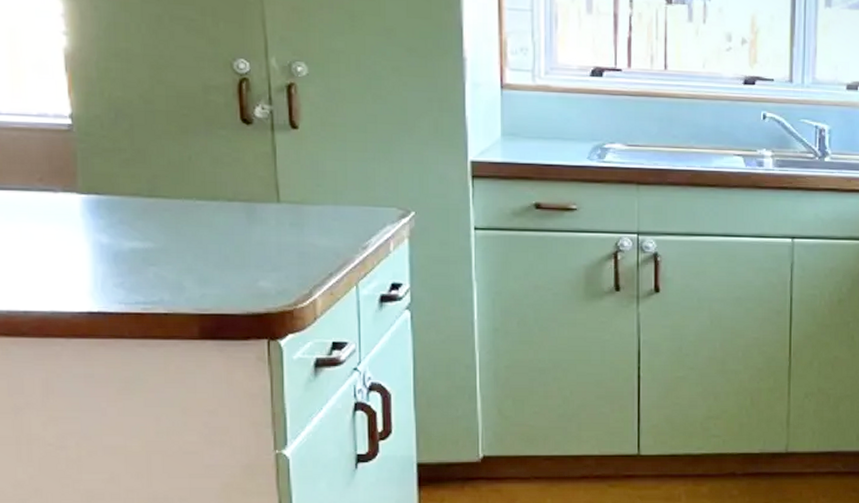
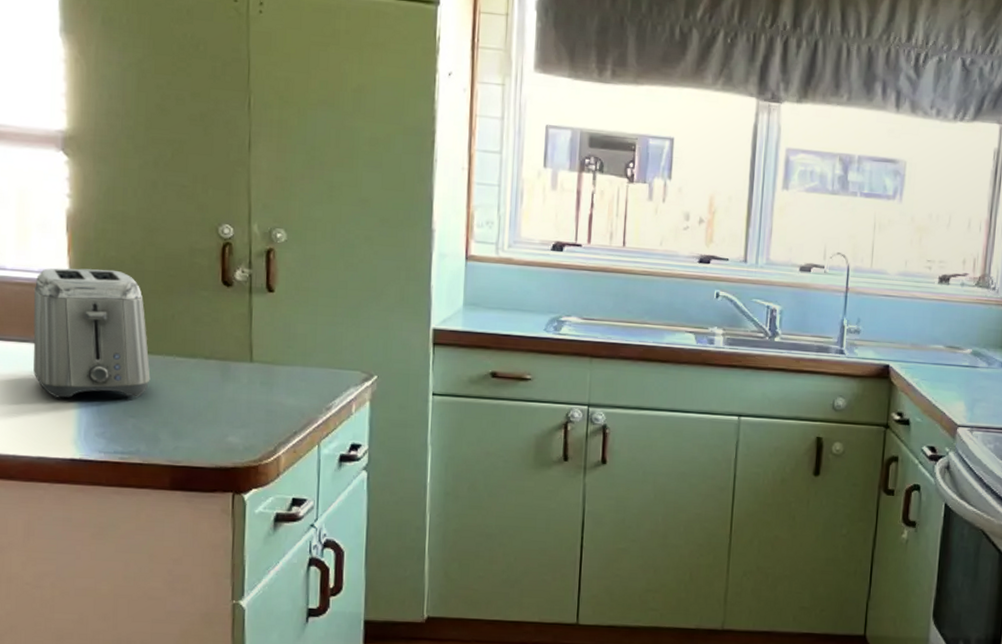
toaster: none [33,110,170,248] -> present [33,268,151,398]

